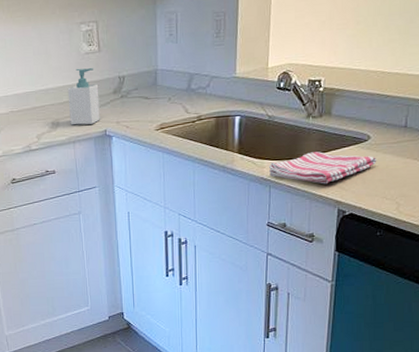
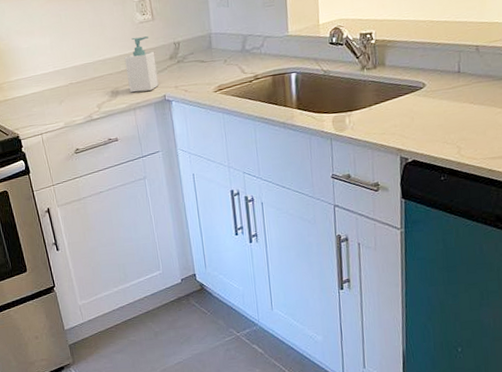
dish towel: present [269,151,377,184] -> none [329,102,434,134]

